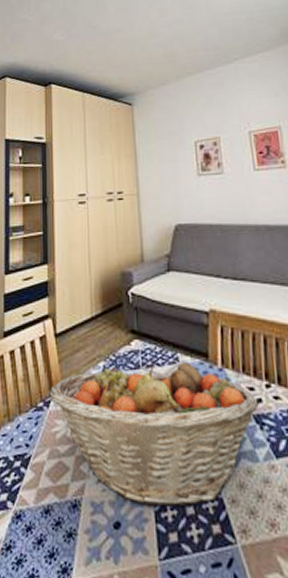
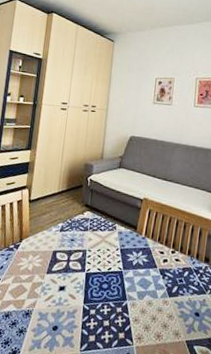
fruit basket: present [49,360,259,507] -> none [19,226,165,321]

